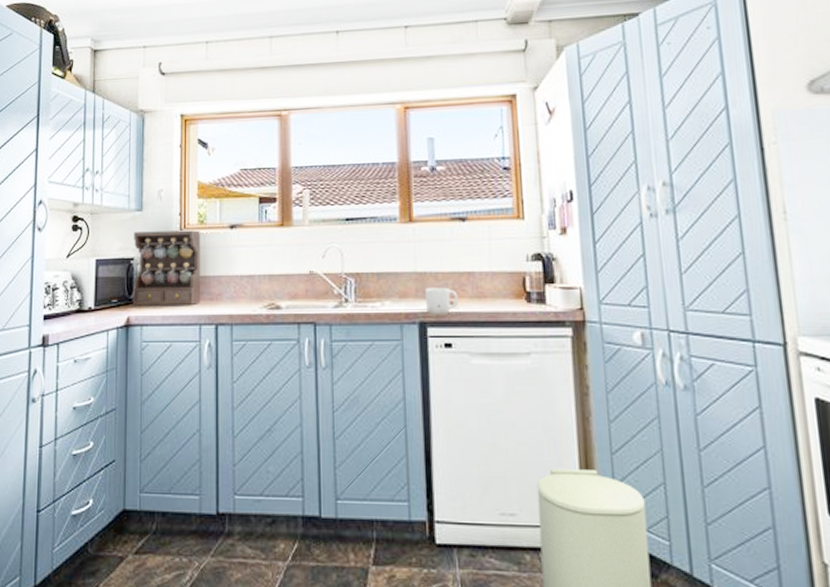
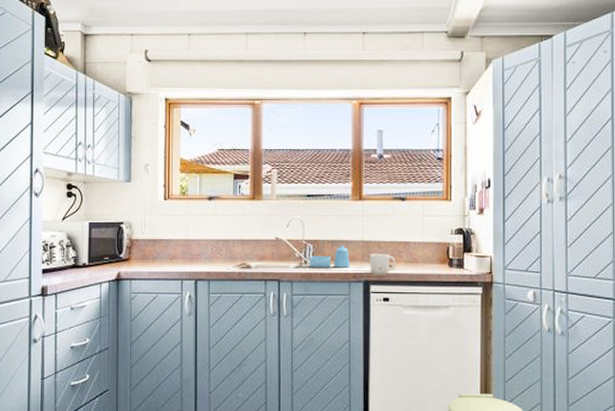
spice rack: present [133,230,201,306] -> none [123,200,183,263]
soap dispenser: none [350,278,401,307] -> present [309,245,350,268]

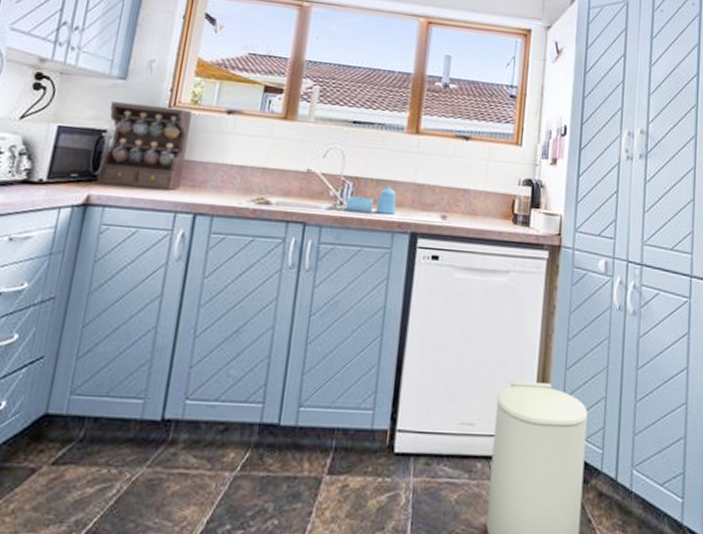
spice rack: none [123,200,183,263] -> present [97,101,192,190]
mug: present [369,253,396,275] -> none [419,199,451,228]

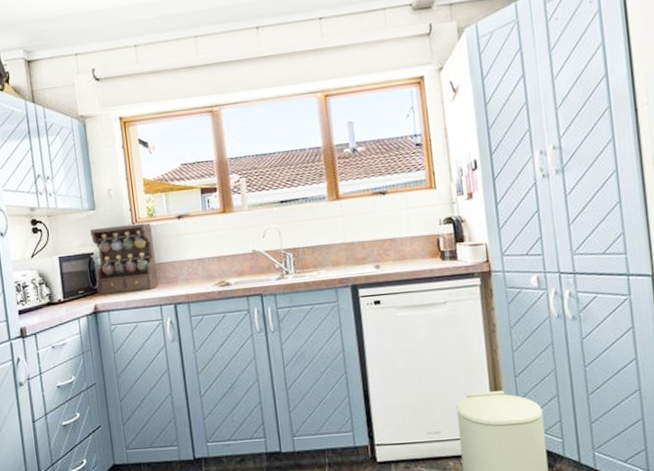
soap dispenser: present [345,186,397,215] -> none [290,250,334,278]

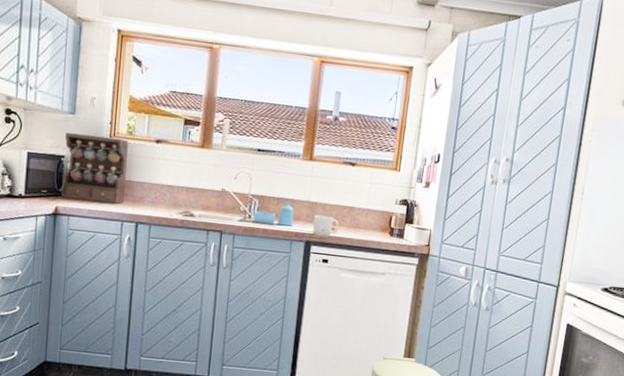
soap dispenser: none [290,250,334,278] -> present [253,203,294,226]
mug: none [353,253,384,278] -> present [312,215,339,238]

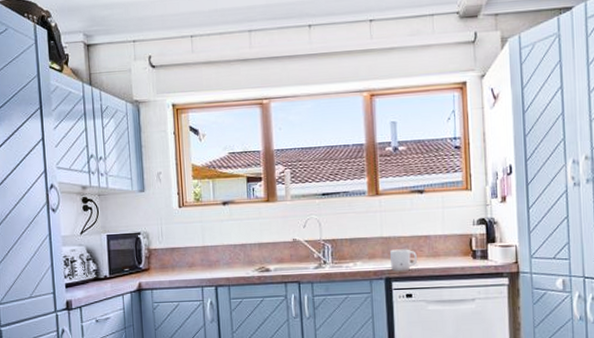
spice rack: present [61,132,128,204] -> none [139,207,202,273]
soap dispenser: present [253,203,294,226] -> none [328,242,370,267]

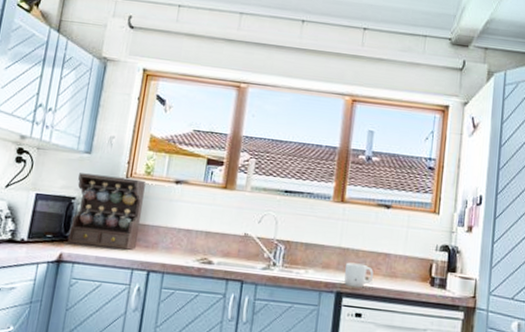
spice rack: none [139,207,202,273] -> present [67,173,146,250]

